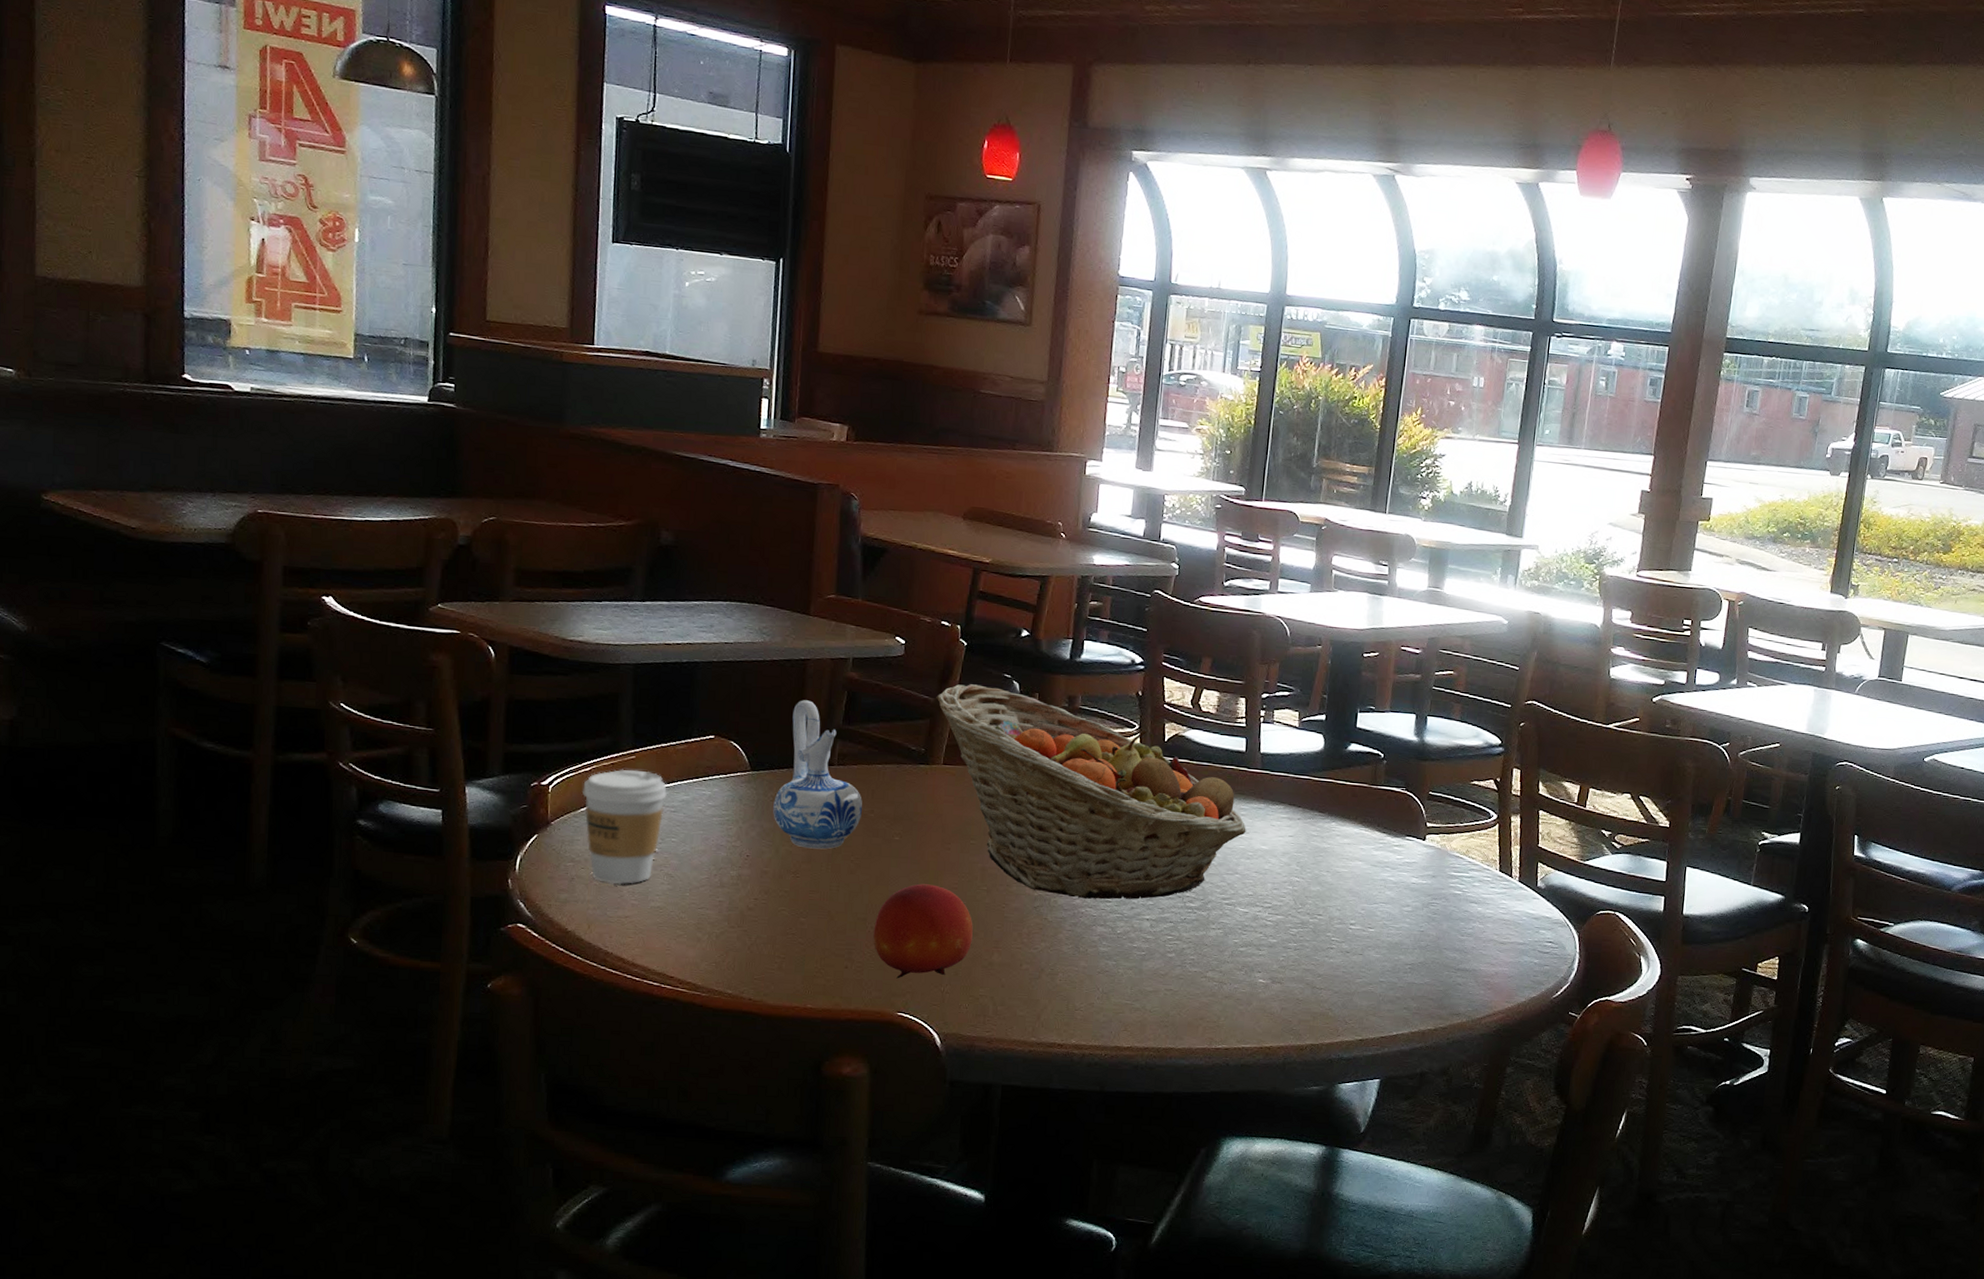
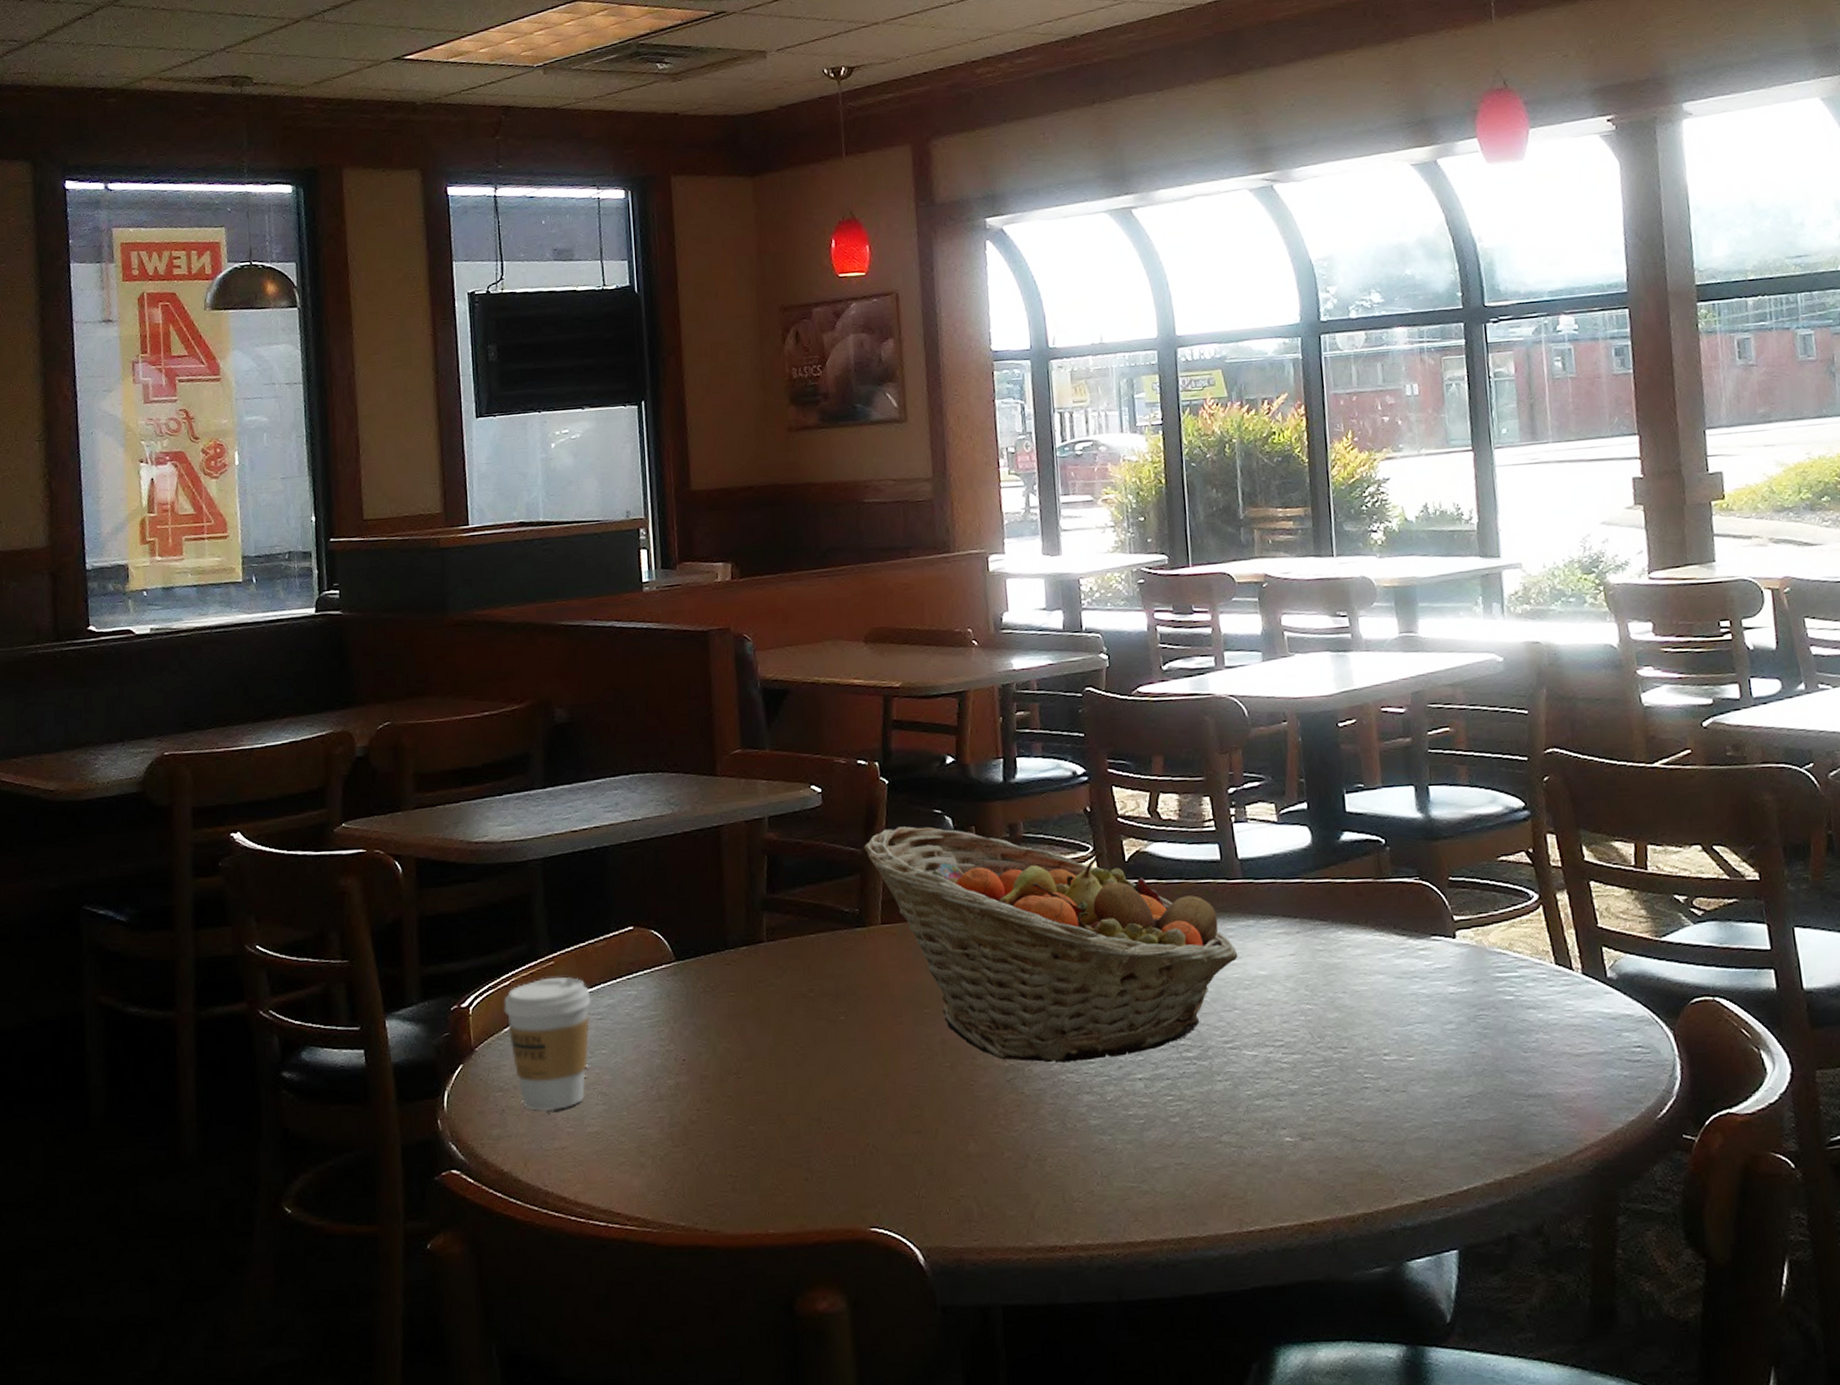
ceramic pitcher: present [773,700,862,850] -> none [704,871,800,1043]
fruit: present [873,884,973,979] -> none [831,1068,943,1187]

